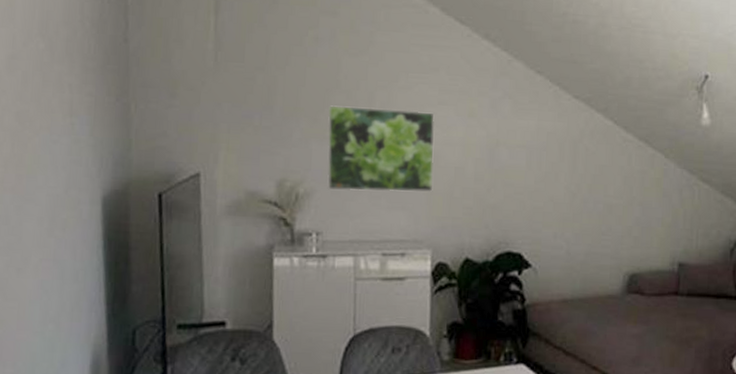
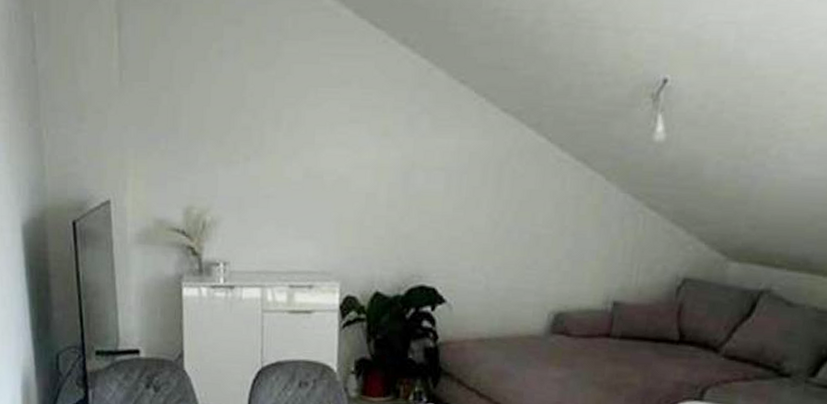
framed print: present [327,105,435,193] -> none [233,126,345,221]

